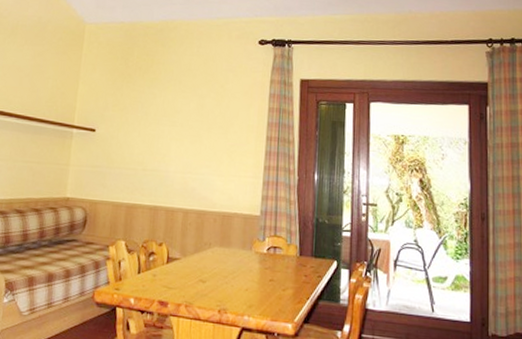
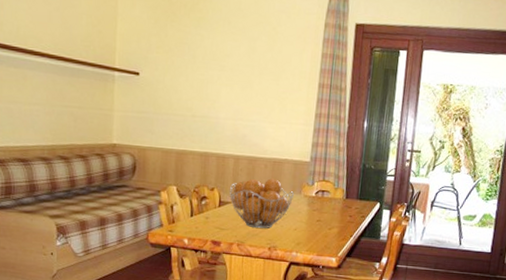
fruit basket: none [177,233,244,289] -> present [229,178,294,229]

